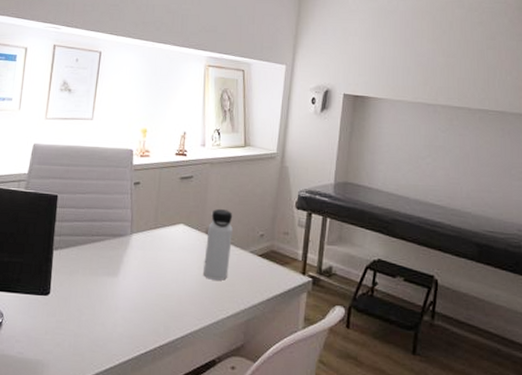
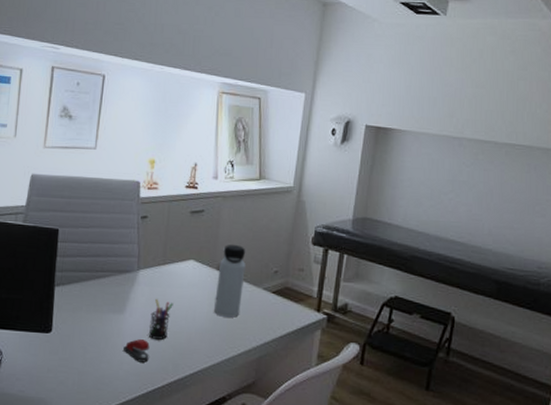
stapler: none [116,302,142,325] -> present [122,339,150,363]
pen holder: none [140,261,164,302] -> present [148,298,173,340]

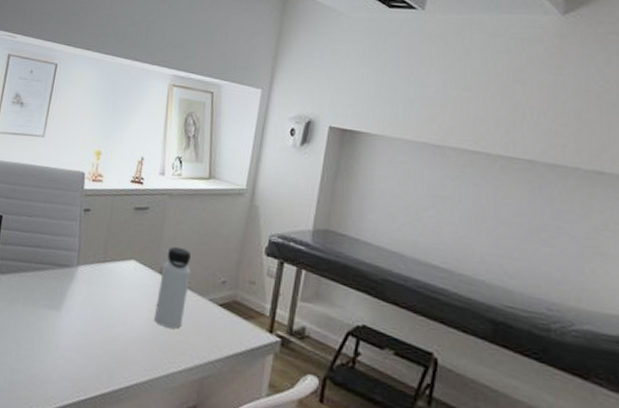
stapler: present [122,339,150,363] -> none [56,340,85,368]
pen holder: present [148,298,173,340] -> none [83,298,112,345]

